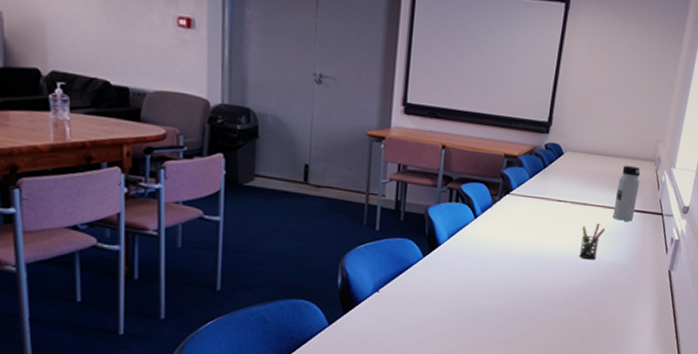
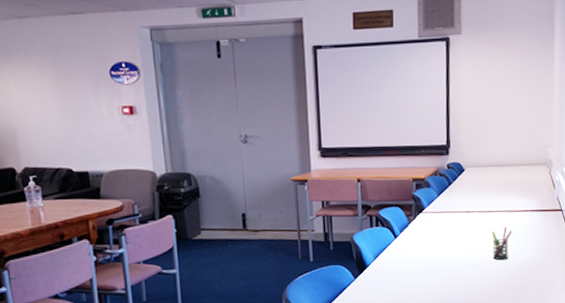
water bottle: present [612,165,640,221] -> none [517,171,537,221]

